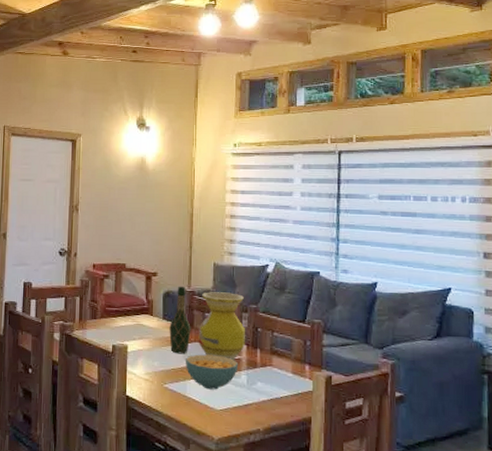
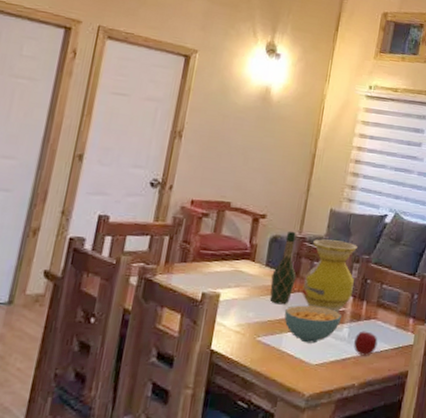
apple: none [254,377,277,402] -> present [354,331,378,356]

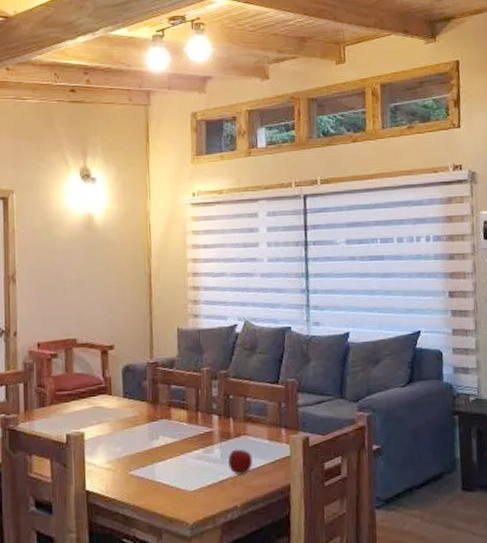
wine bottle: present [269,231,296,305] -> none [131,357,156,435]
cereal bowl: present [284,305,343,344] -> none [151,430,211,470]
vase: present [302,239,357,313] -> none [164,359,217,435]

